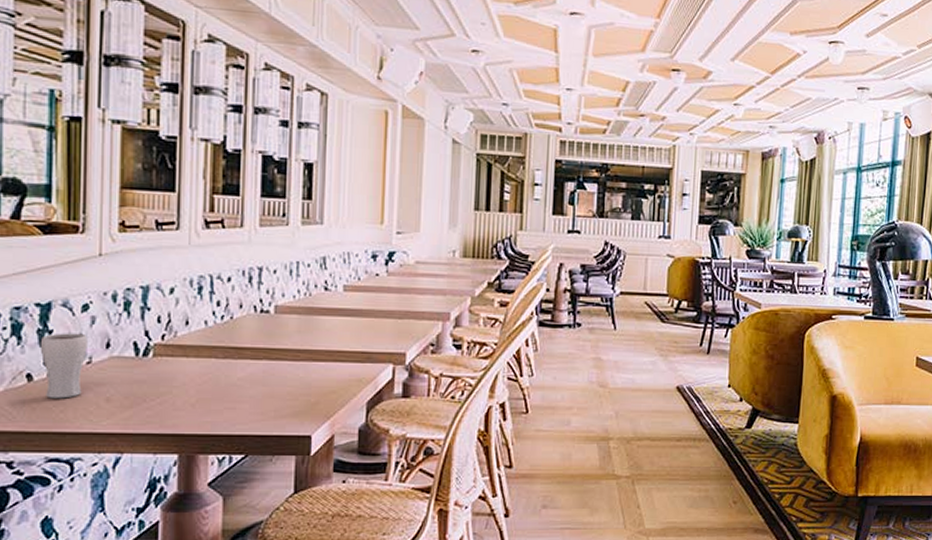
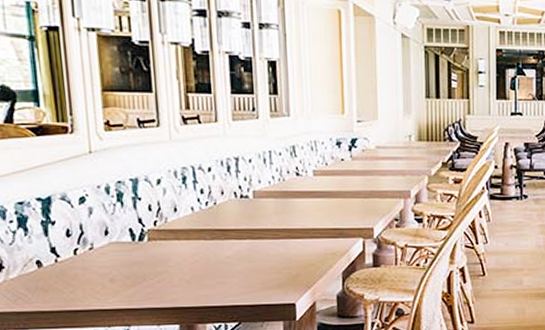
drinking glass: present [40,333,87,399] -> none [45,223,88,281]

